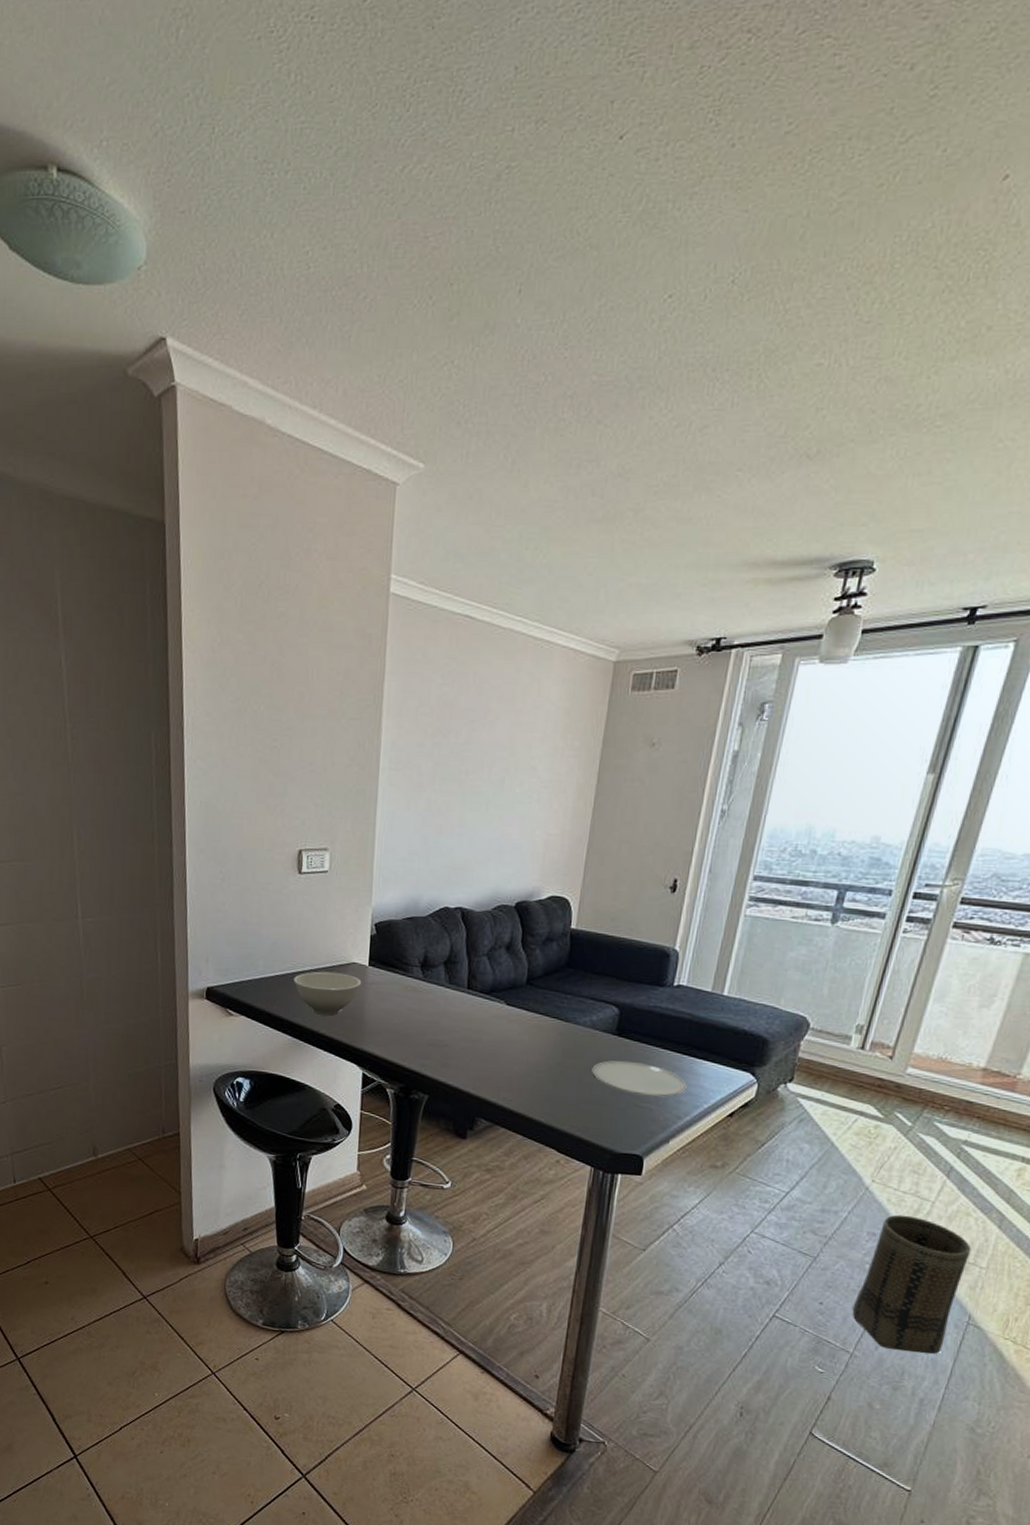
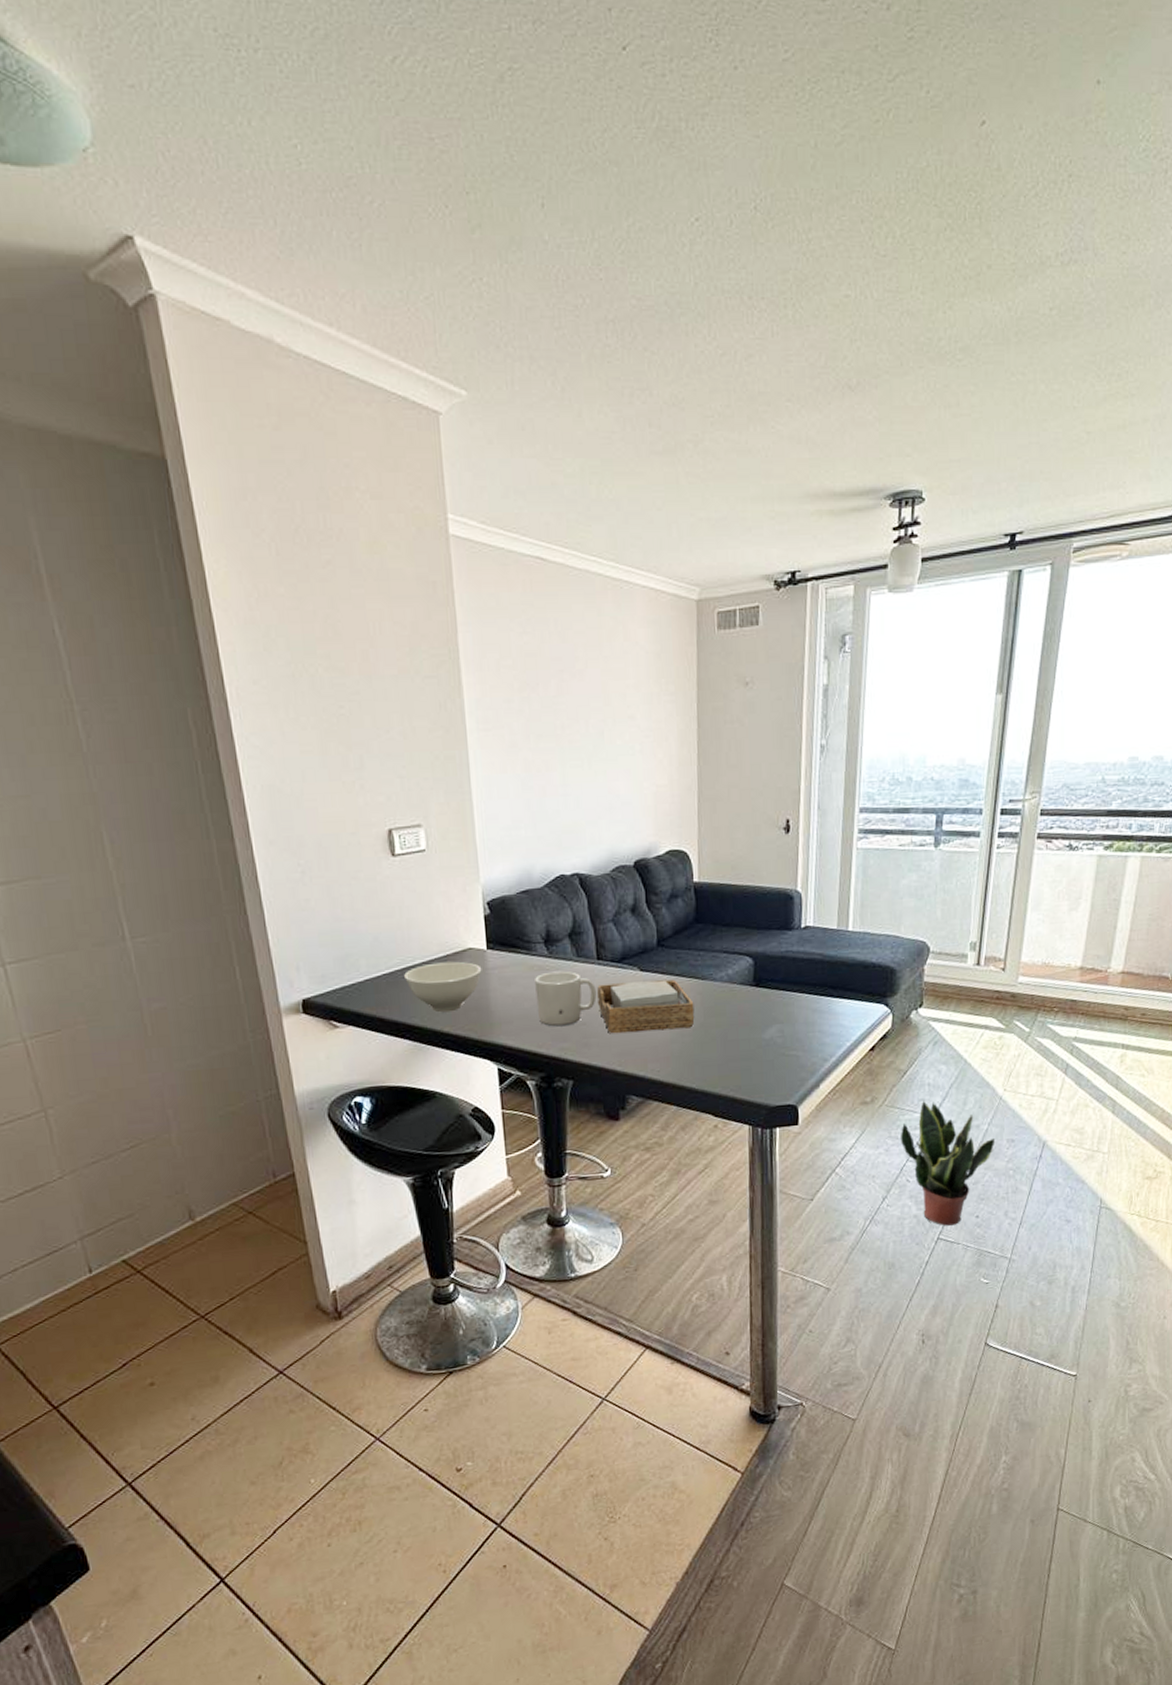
mug: none [405,993,462,1045] -> present [535,971,597,1027]
napkin holder: none [461,1012,554,1065] -> present [597,979,695,1034]
plate: present [592,1060,687,1097] -> none [735,1010,828,1044]
potted plant: none [747,1175,854,1307] -> present [900,1100,996,1226]
basket: present [852,1214,972,1354] -> none [1004,1116,1094,1247]

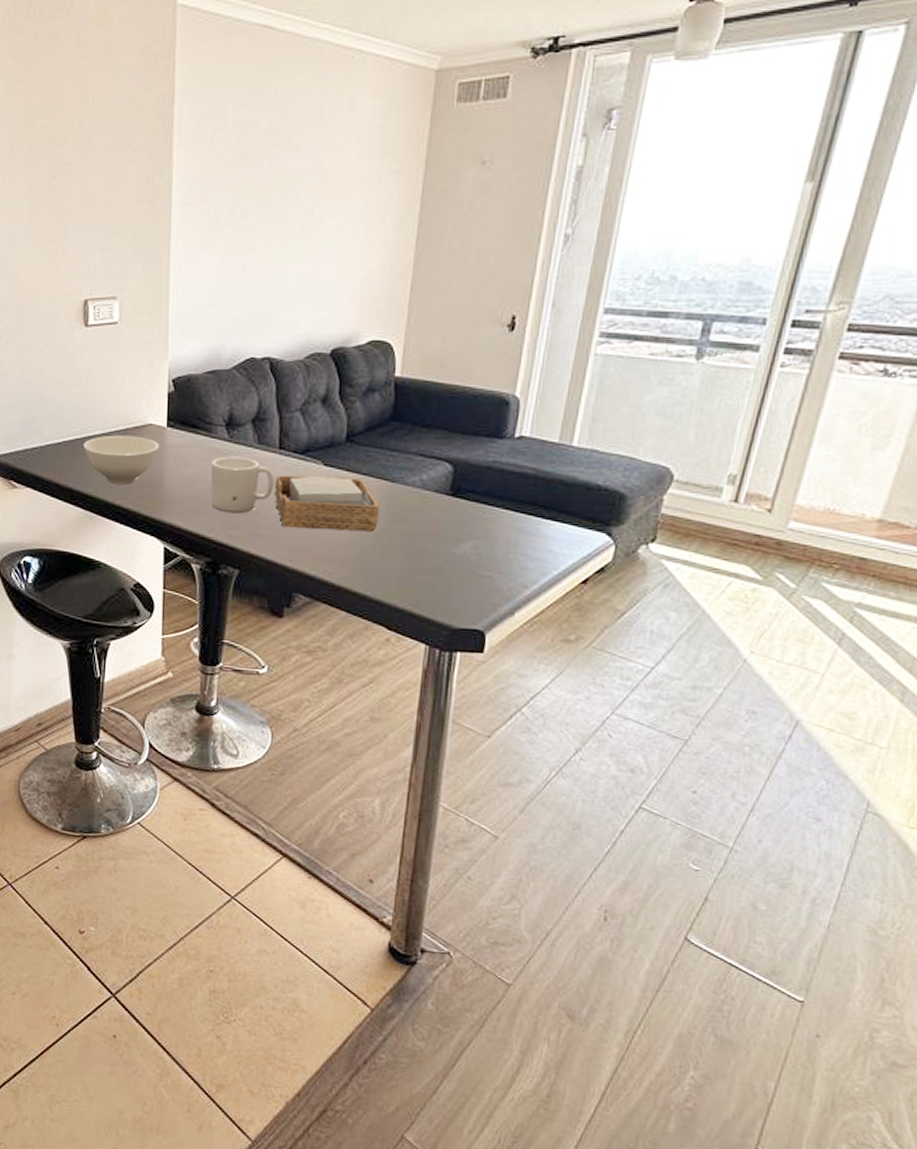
potted plant: present [900,1100,996,1226] -> none [606,648,731,797]

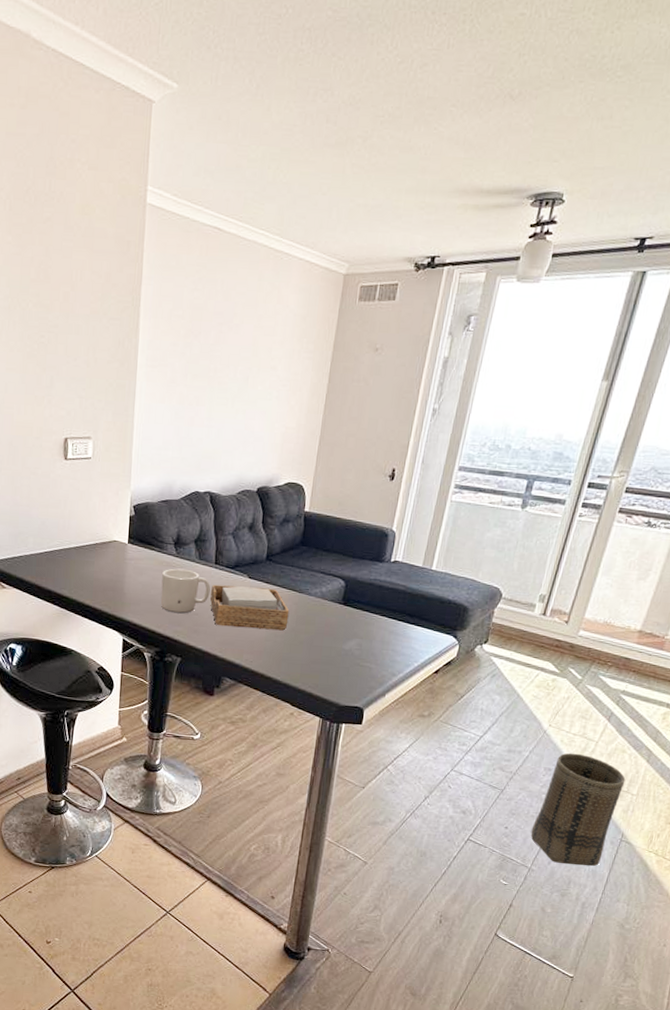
bowl: present [84,435,160,486] -> none [61,548,122,589]
basket: none [730,689,869,847] -> present [530,753,626,866]

